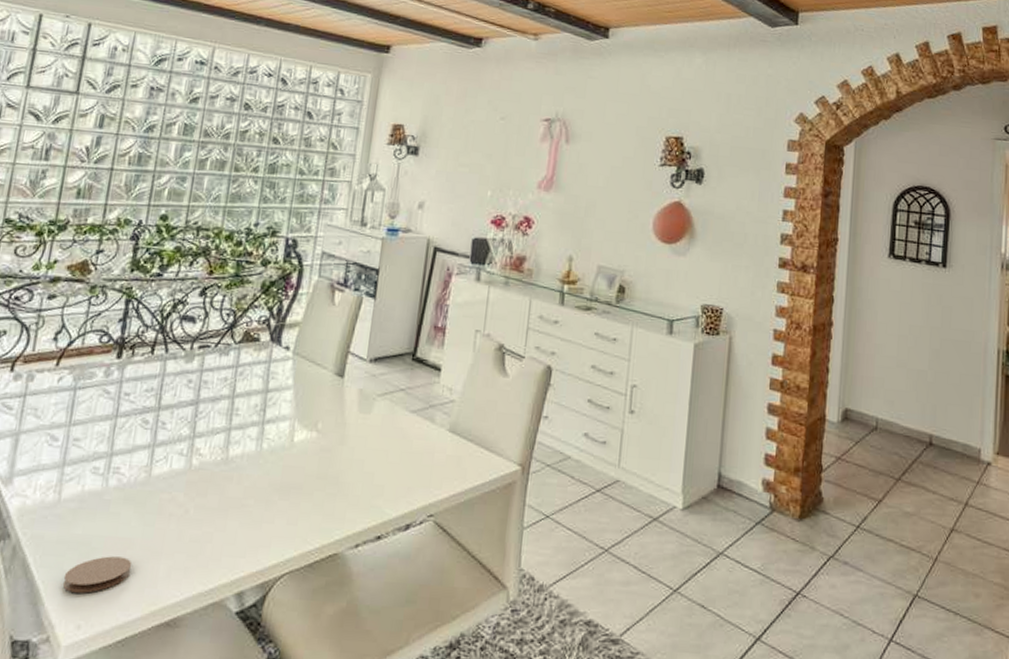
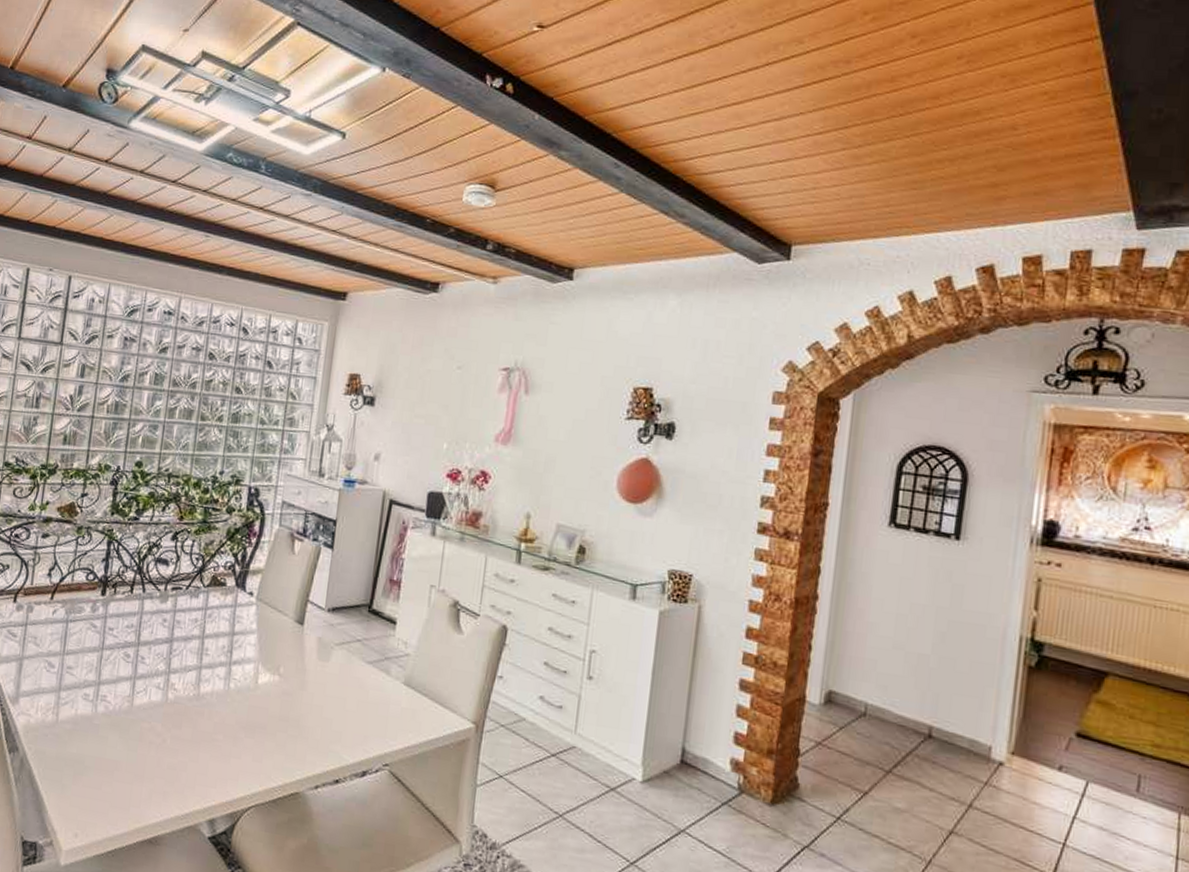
coaster: present [62,556,132,593] -> none [61,775,119,806]

